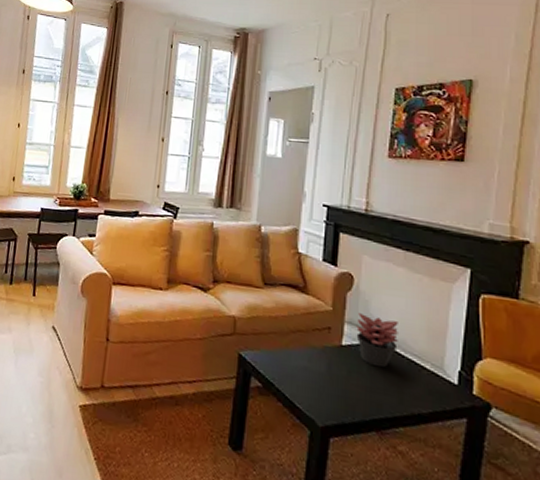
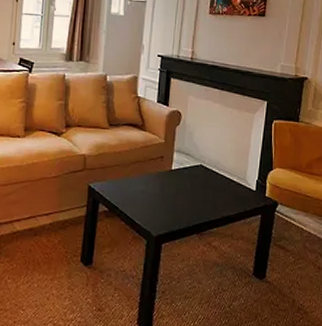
succulent plant: present [356,313,398,368] -> none [183,143,214,184]

